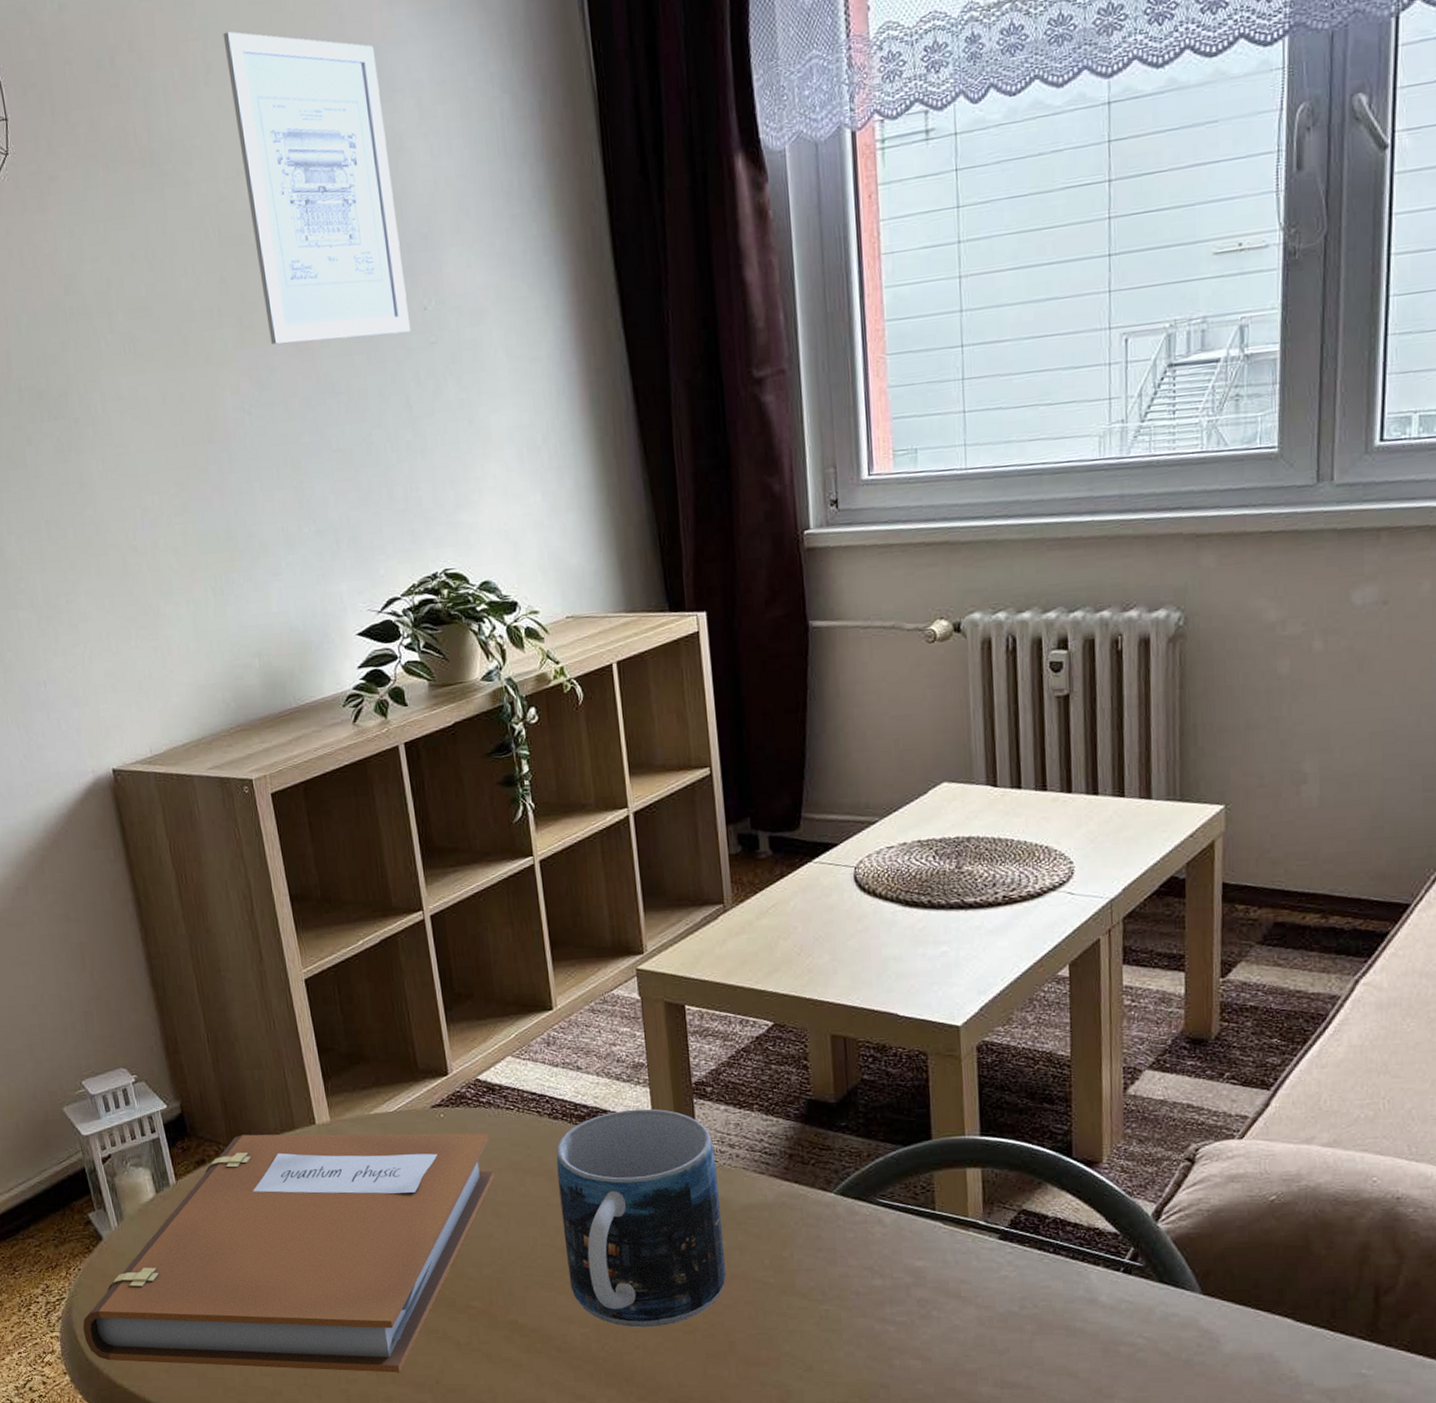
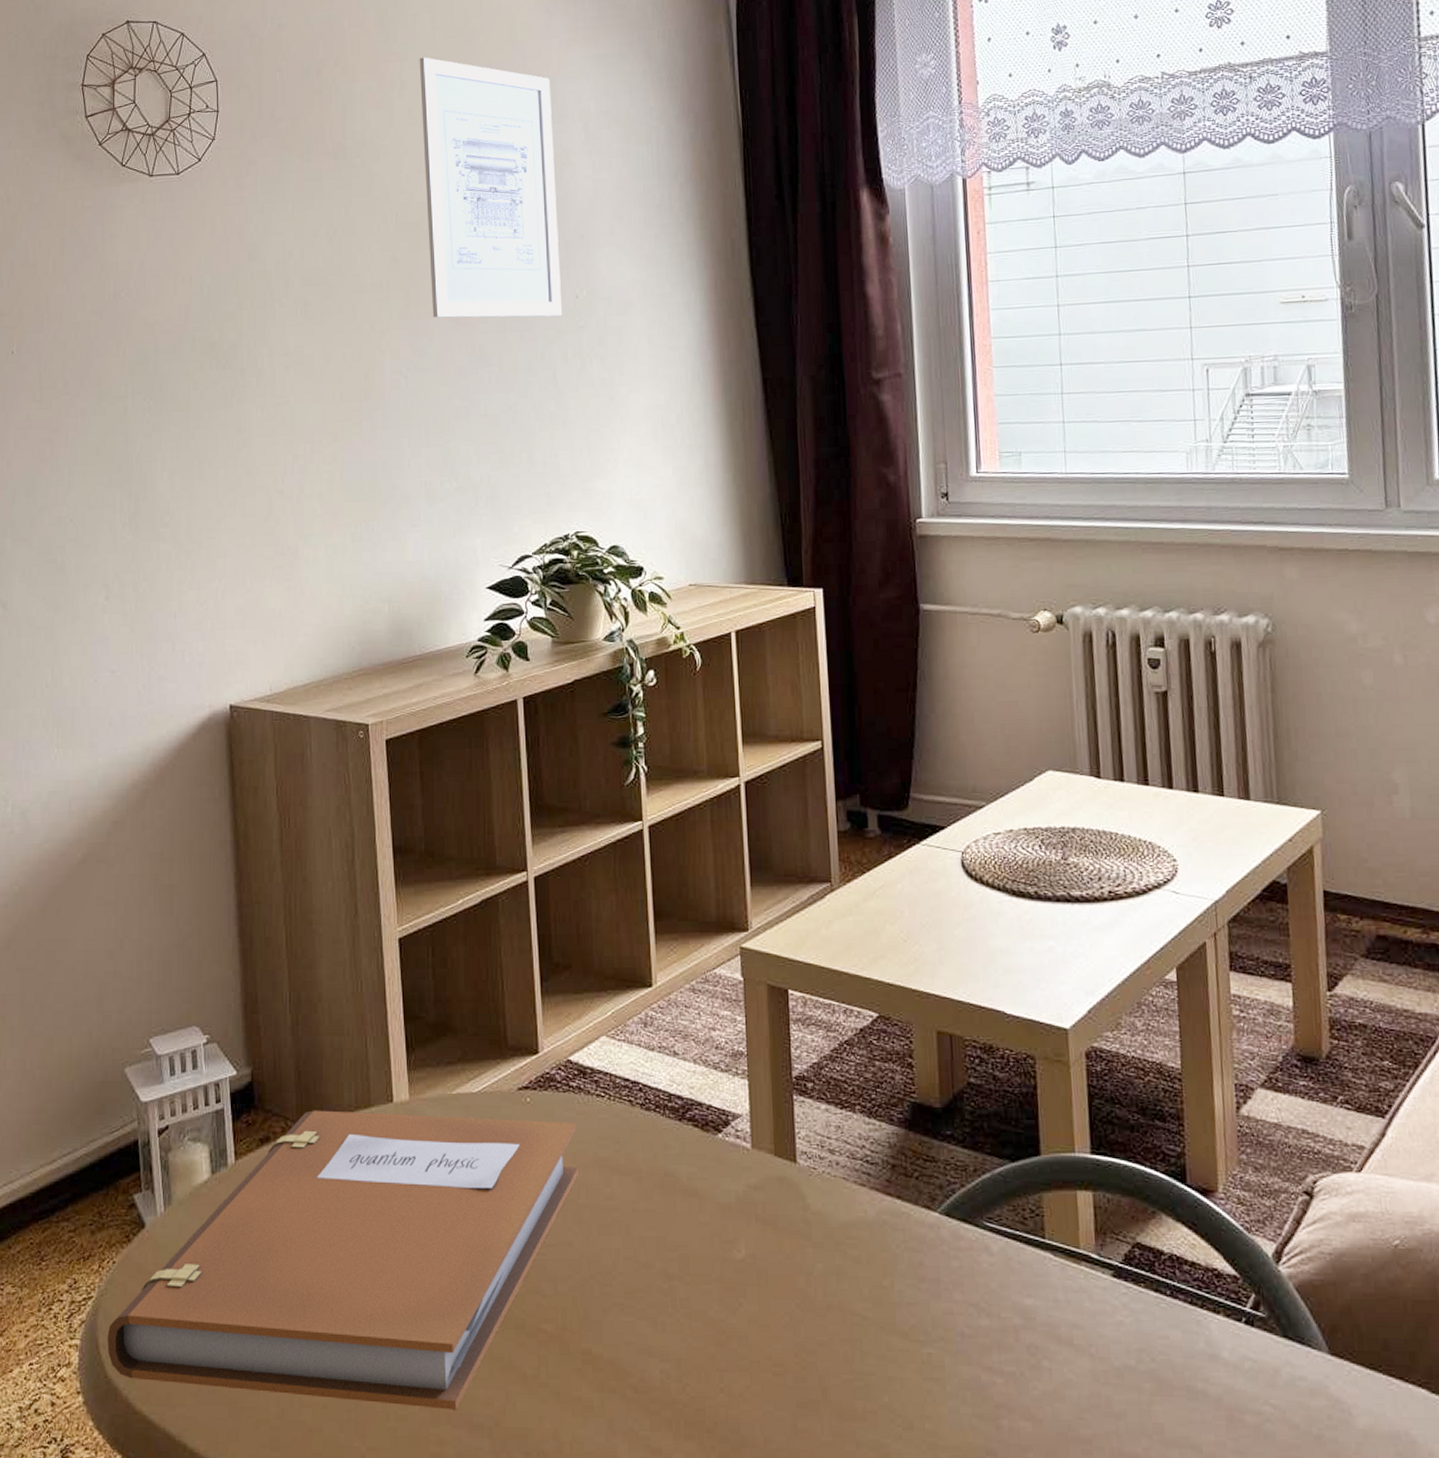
mug: present [556,1108,727,1328] -> none [646,1103,822,1366]

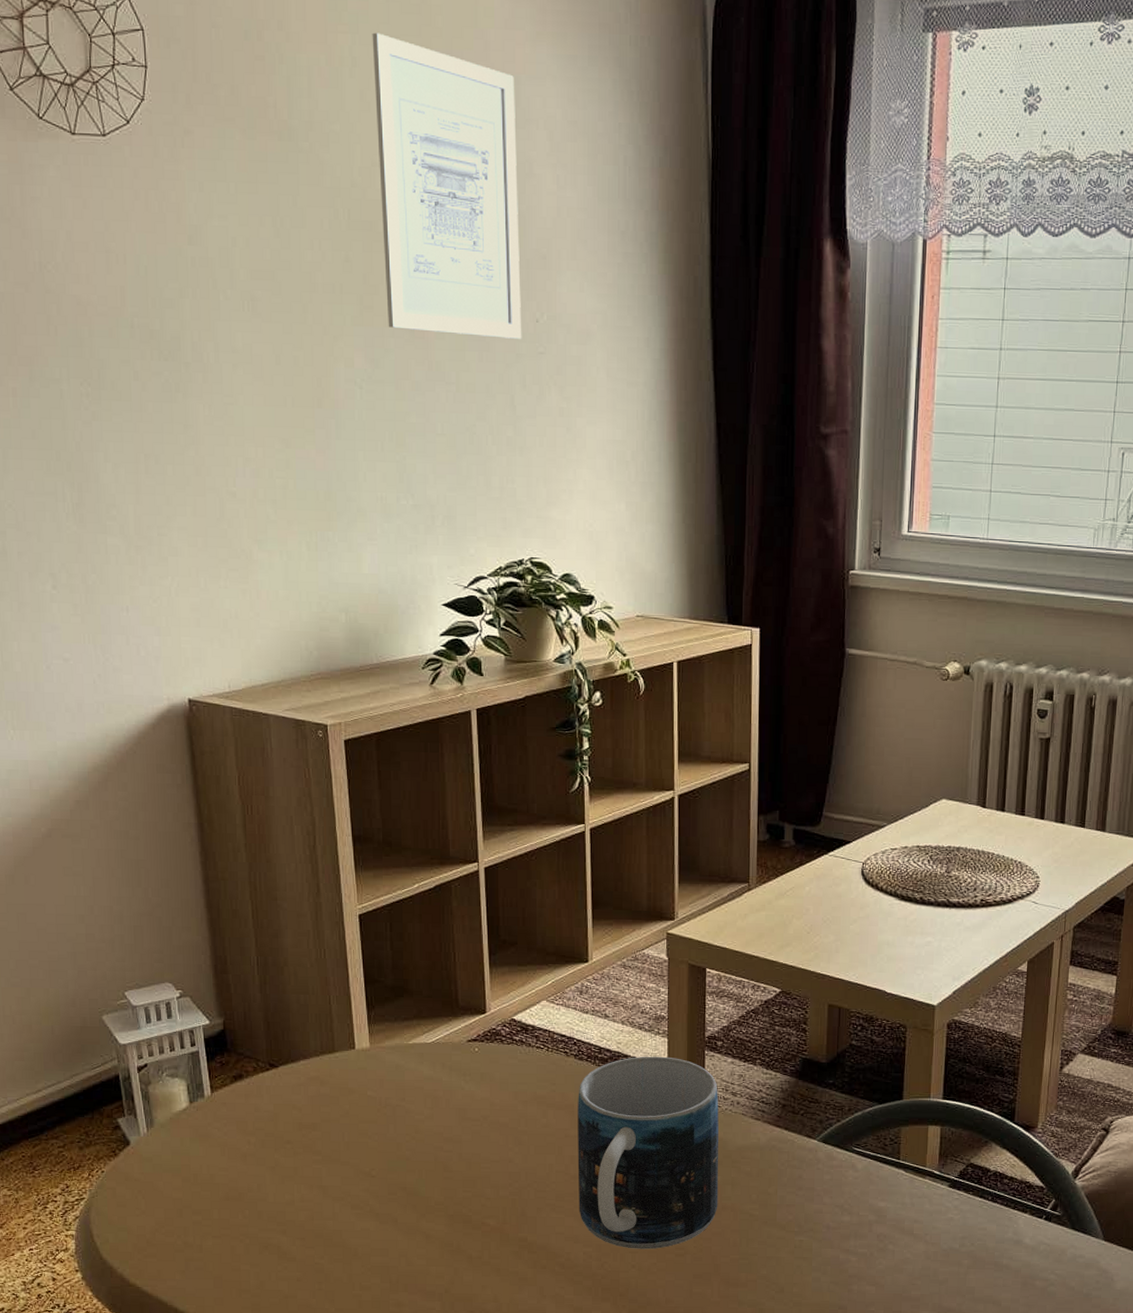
notebook: present [107,1110,578,1410] -> none [100,1054,519,1282]
mug: none [646,1103,822,1366] -> present [577,1056,719,1249]

